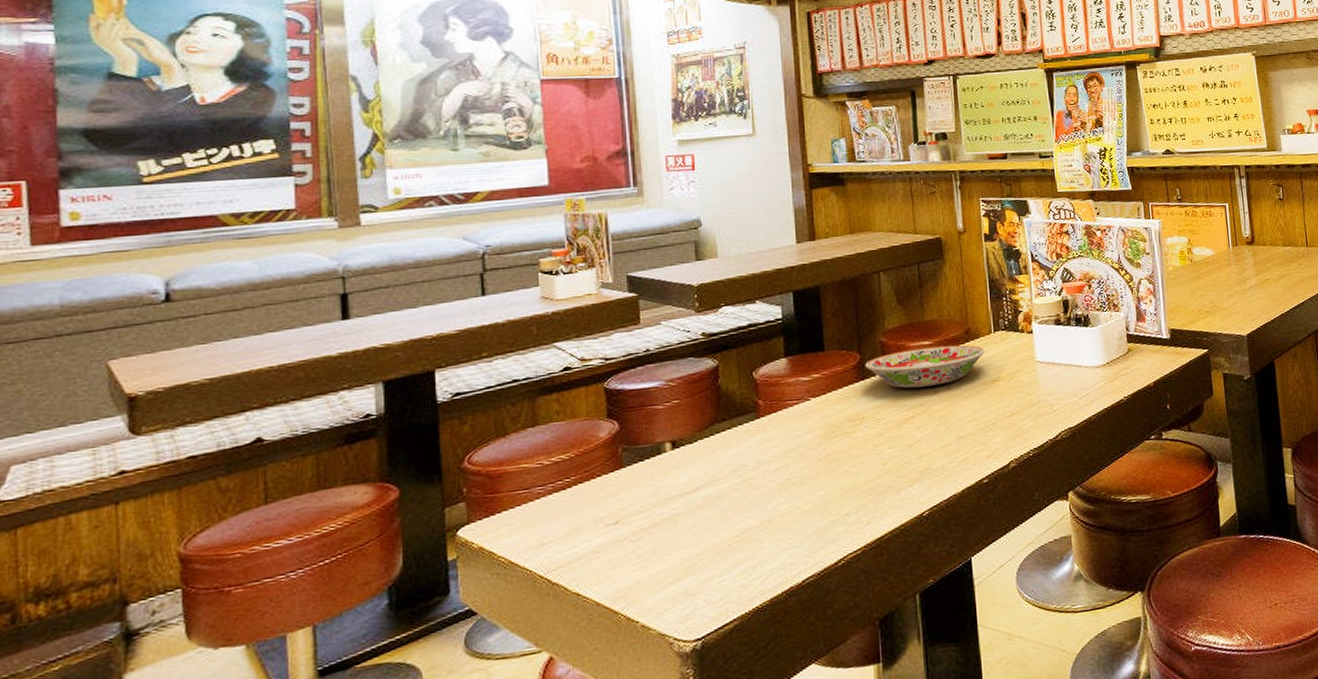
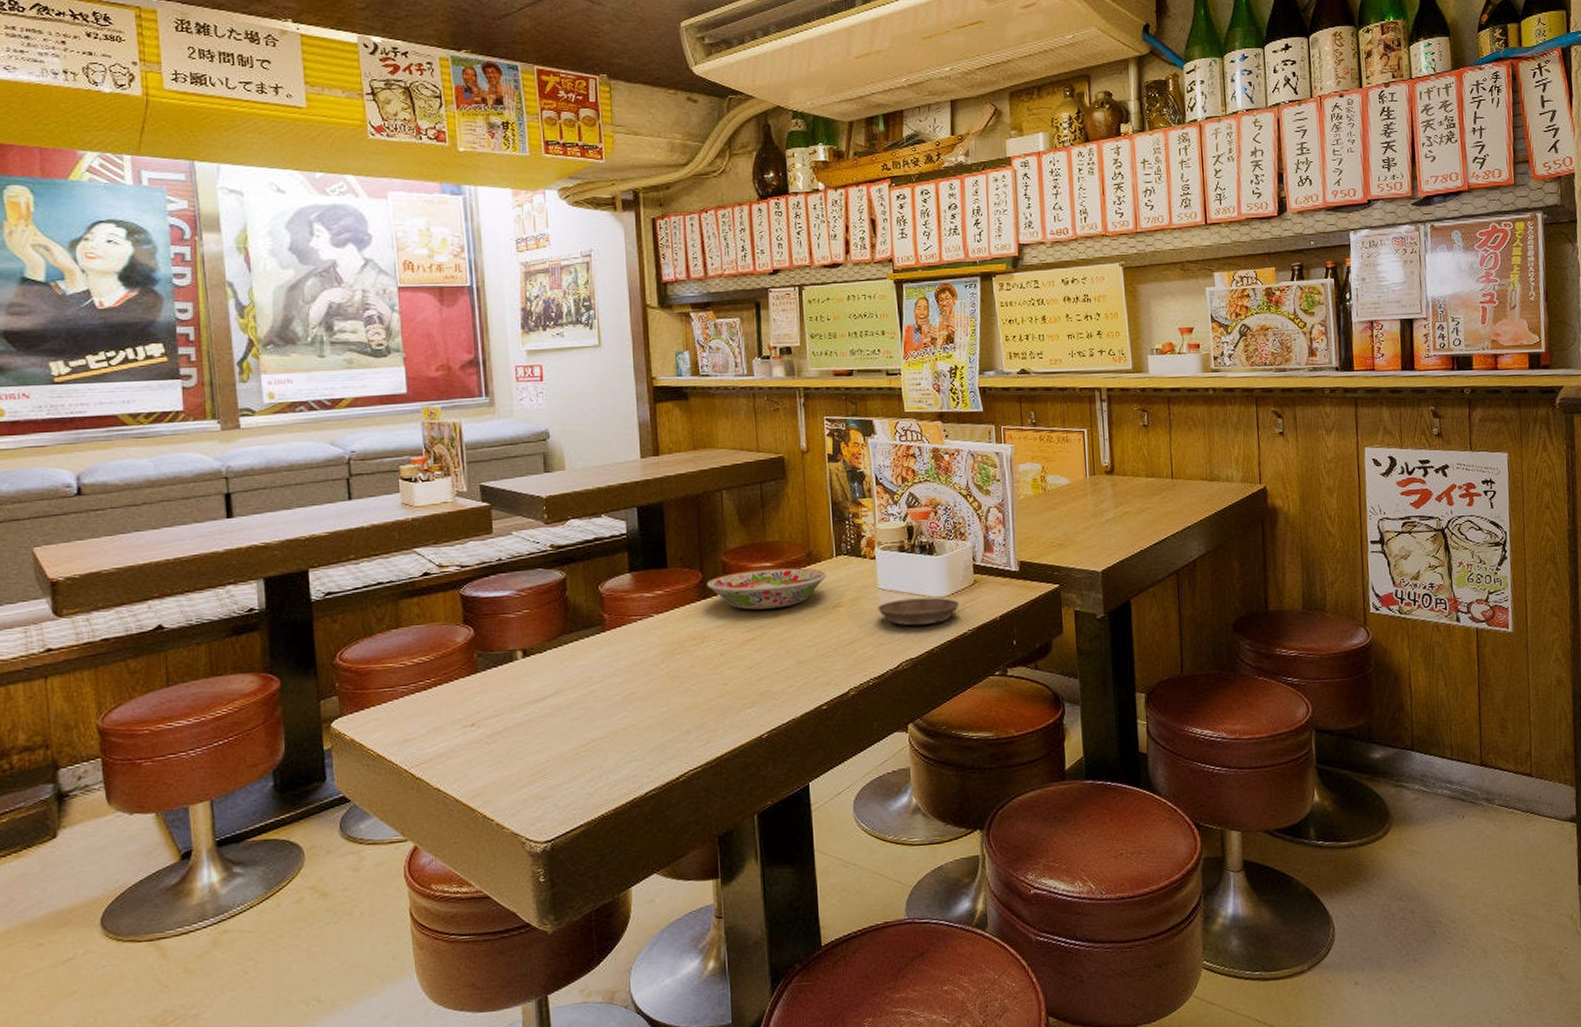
saucer: none [1035,367,1115,396] -> present [877,597,960,626]

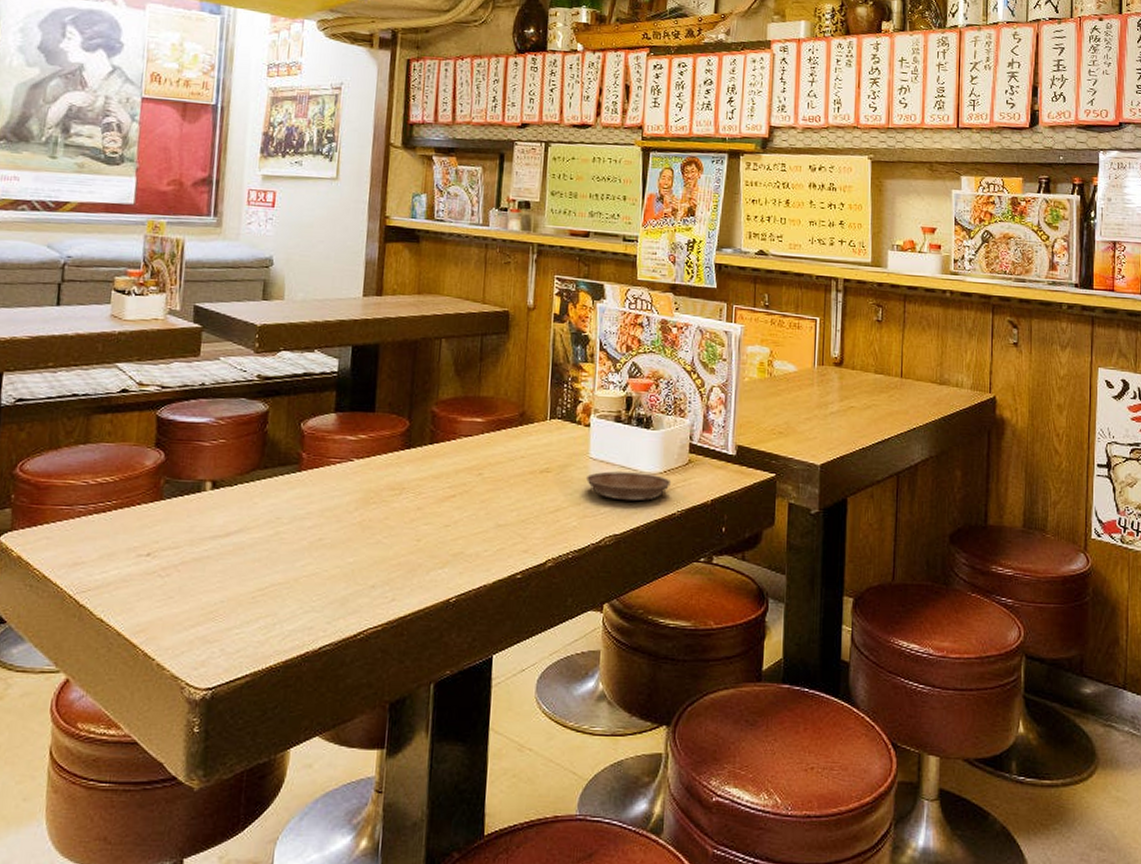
bowl: present [707,568,827,610] -> none [413,424,538,467]

